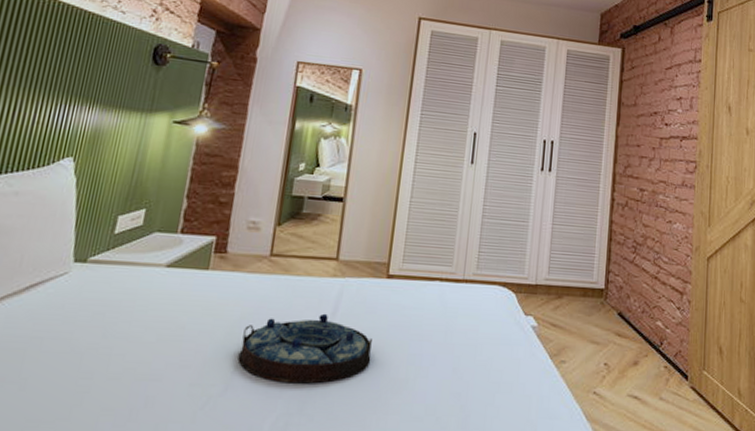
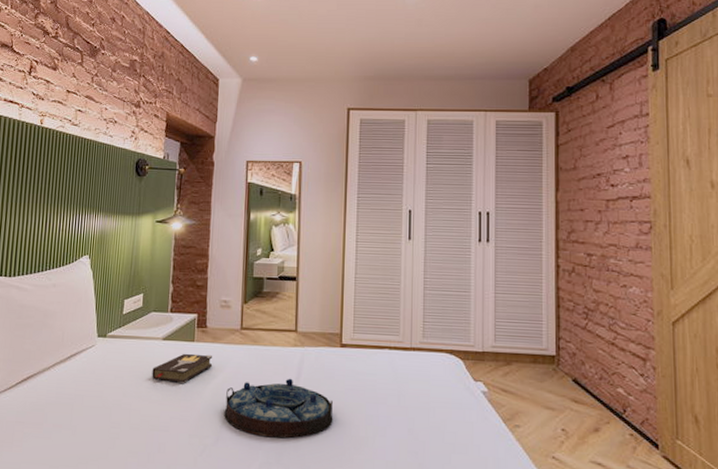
hardback book: none [146,283,230,320] -> present [152,353,213,383]

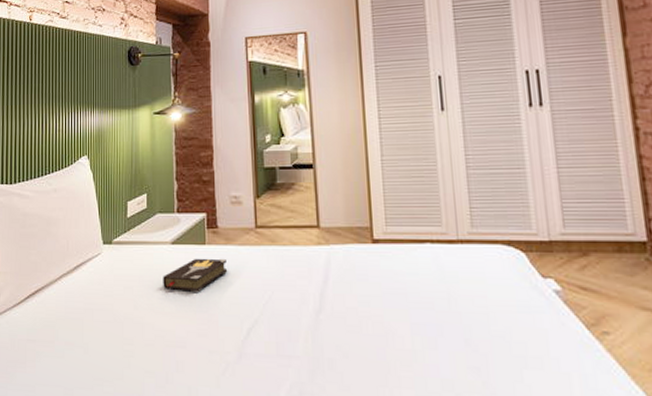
serving tray: present [224,378,333,439] -> none [245,282,372,354]

